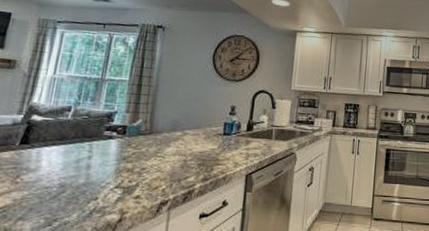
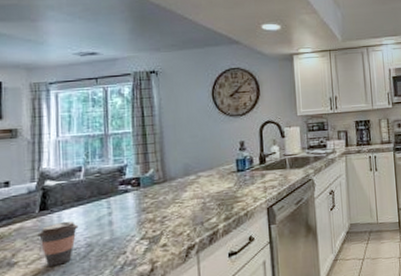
coffee cup: none [12,158,56,202] -> present [37,221,79,266]

